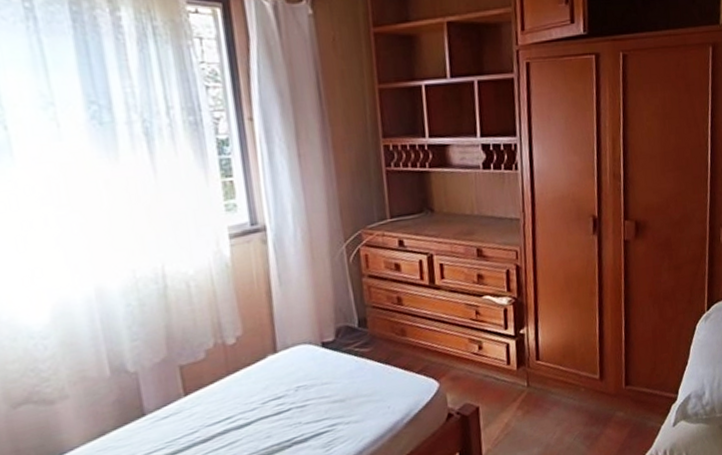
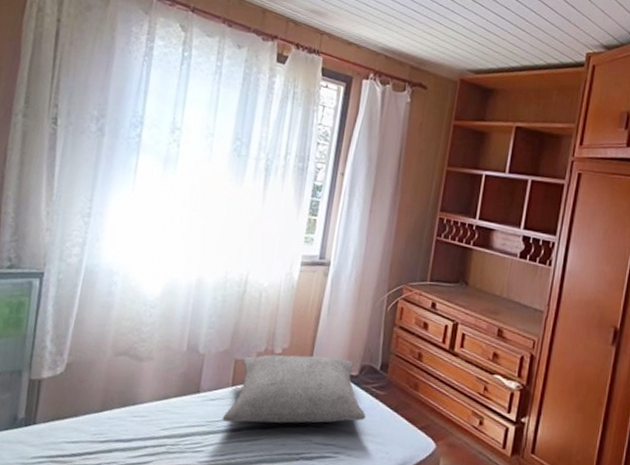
pillow: none [184,327,356,436] -> present [222,354,366,424]

